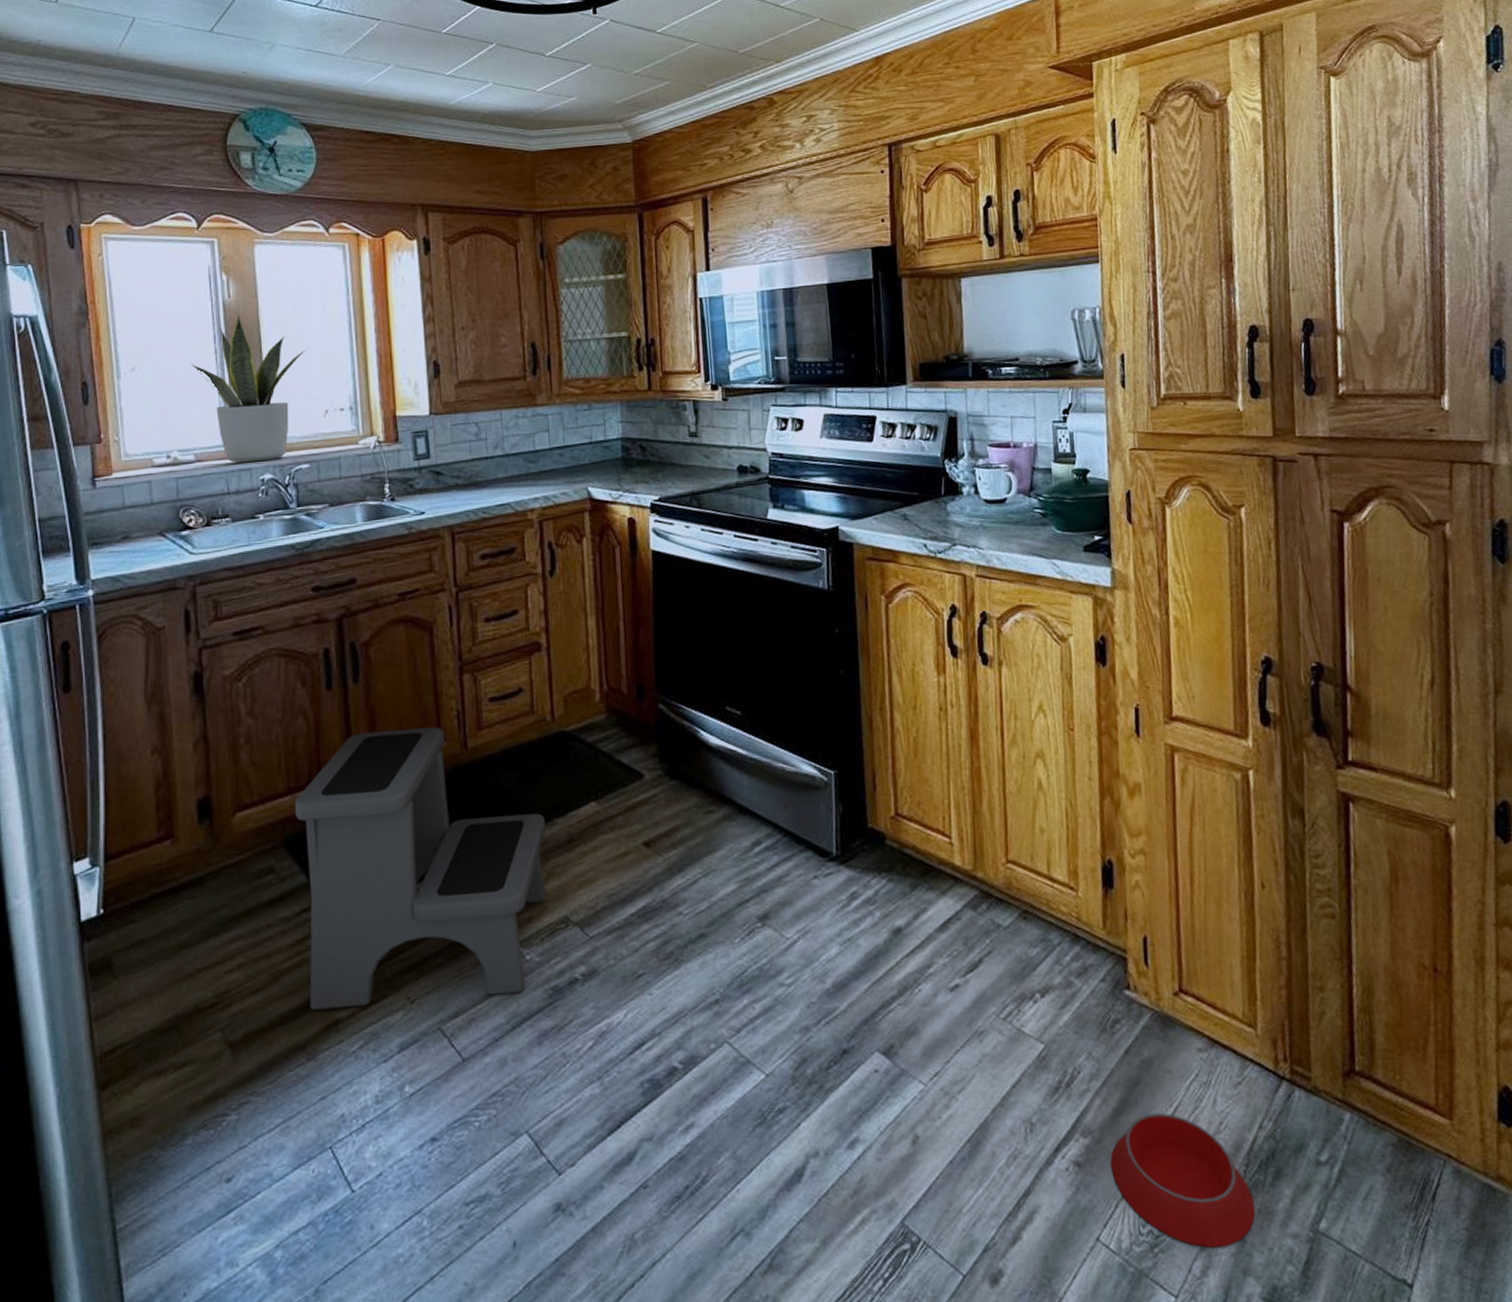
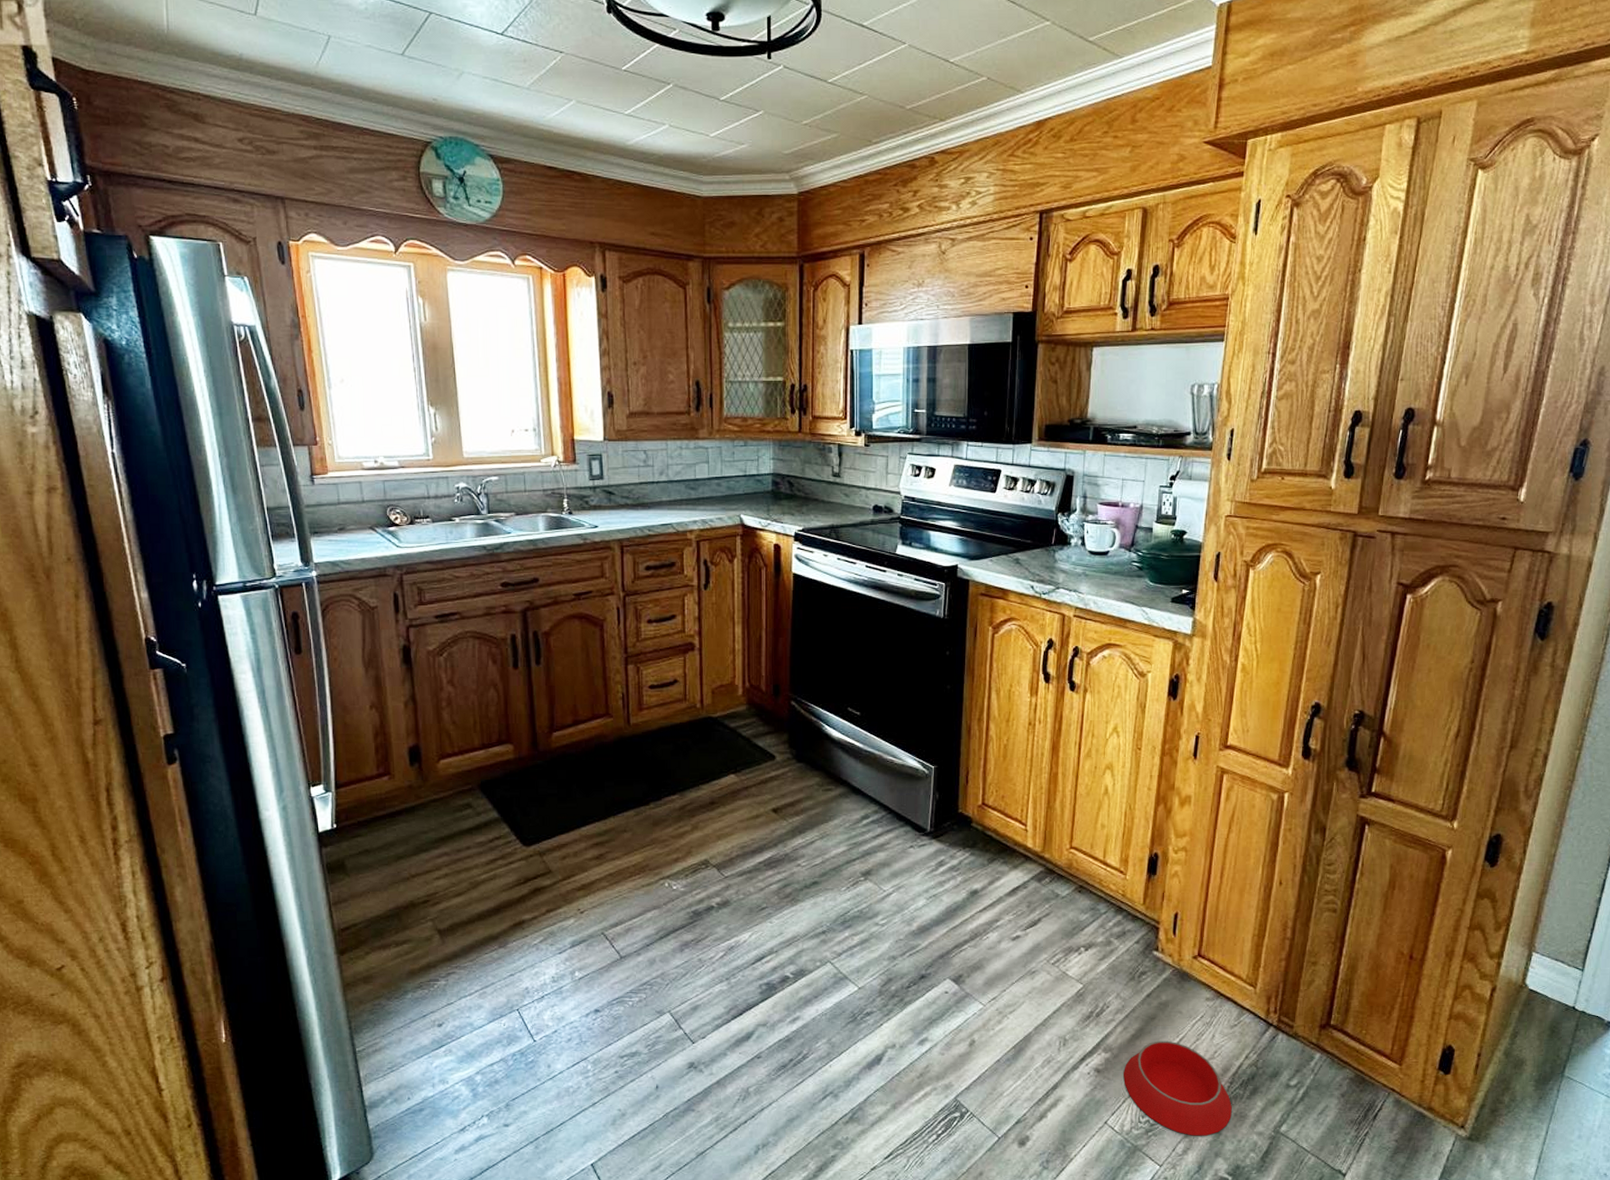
potted plant: present [191,314,307,463] -> none [393,336,496,472]
step stool: present [294,727,547,1010] -> none [487,704,692,913]

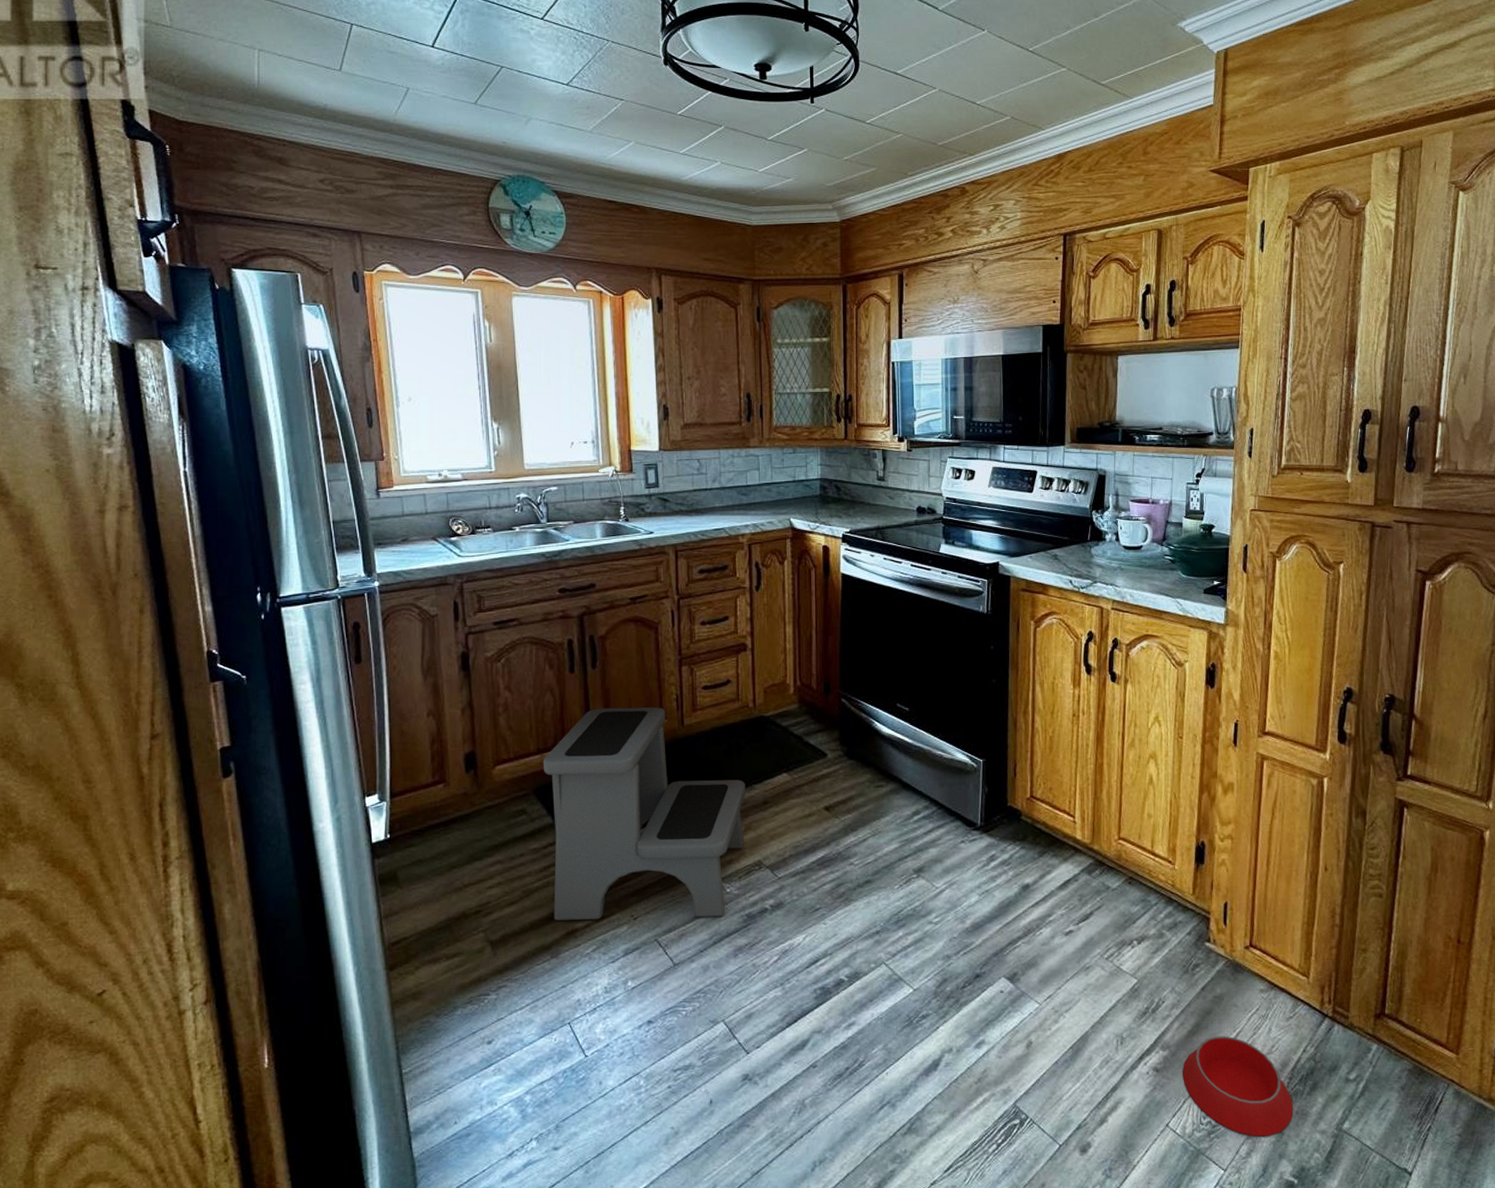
step stool: none [487,704,692,913] -> present [543,707,745,921]

